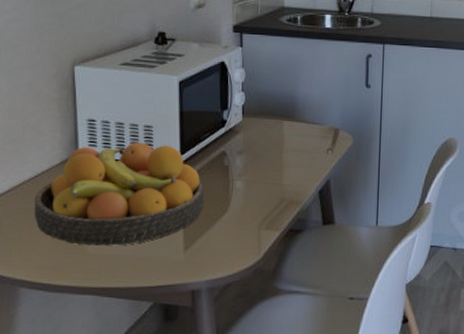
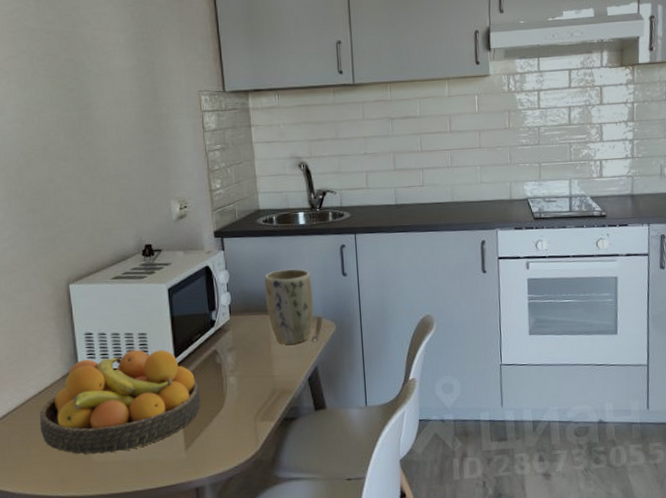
plant pot: none [282,74,332,154] -> present [265,268,313,345]

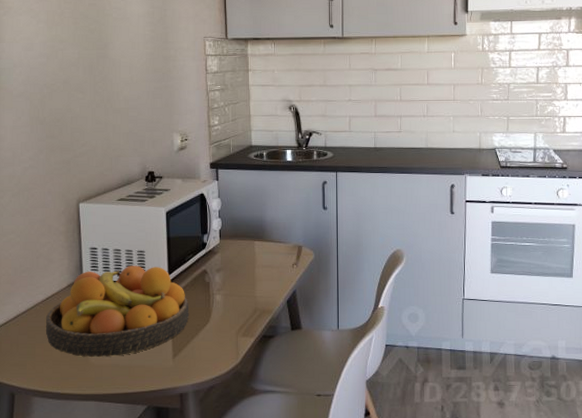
plant pot: present [265,268,313,345] -> none [253,200,295,269]

